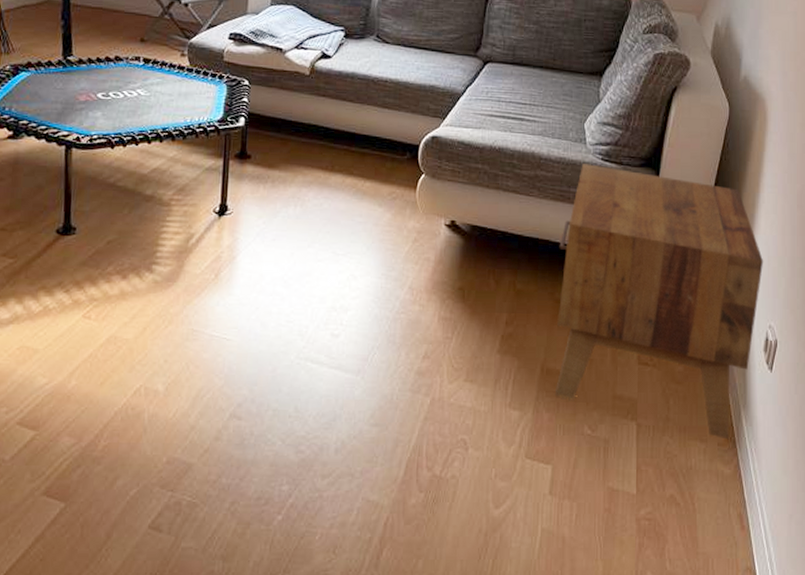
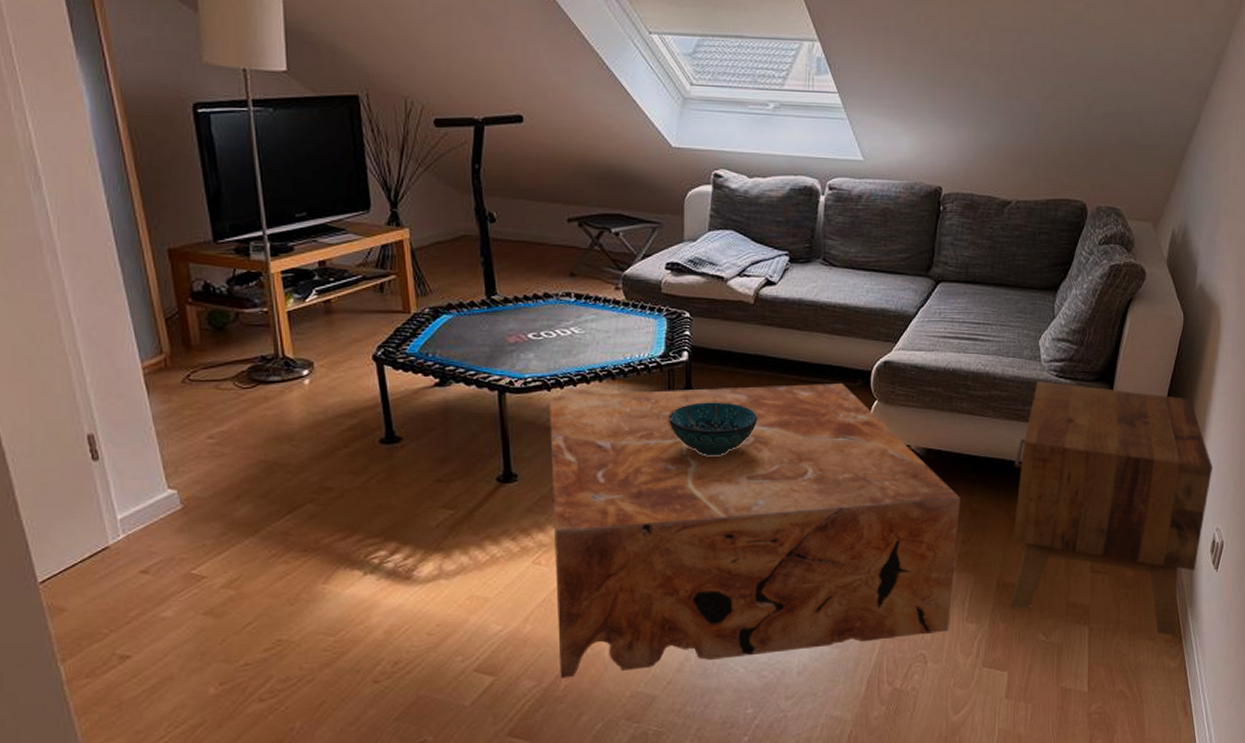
coffee table: none [99,153,506,438] -> present [549,384,961,678]
decorative bowl: none [221,167,308,221] -> present [667,402,758,457]

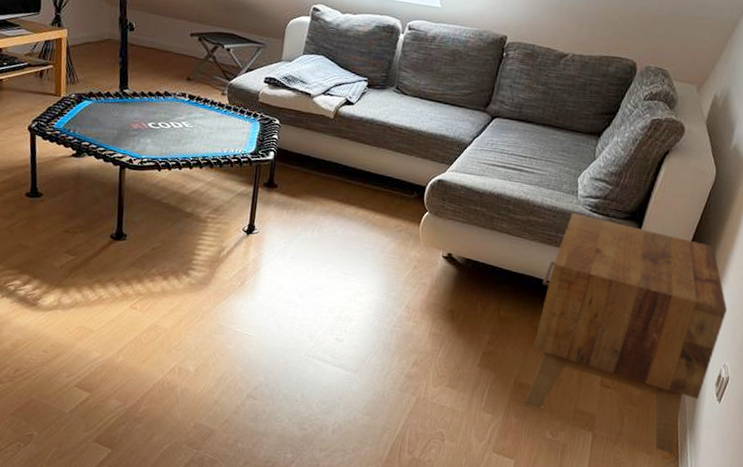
coffee table: present [549,384,961,678] -> none [141,175,492,417]
decorative bowl: present [667,402,758,457] -> none [251,195,325,241]

